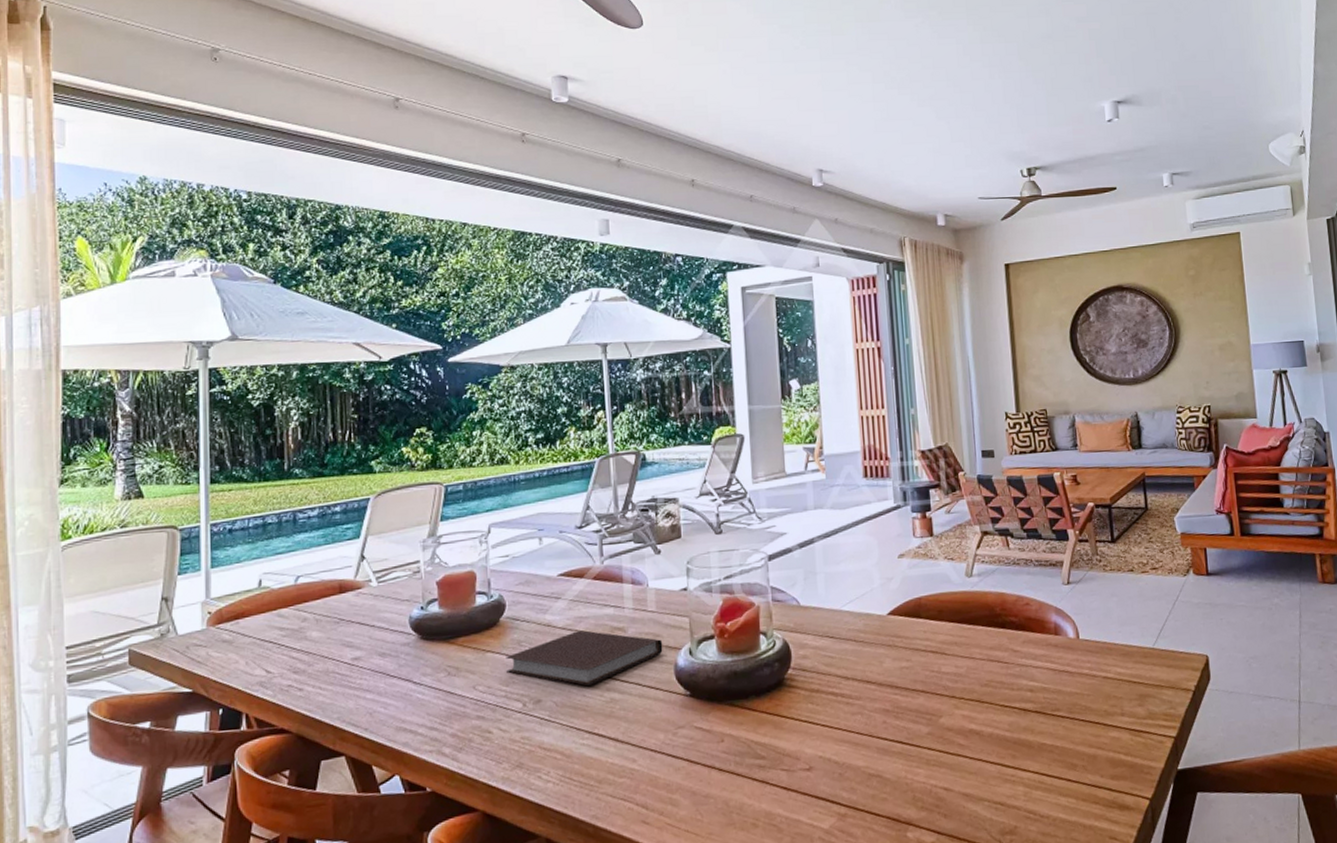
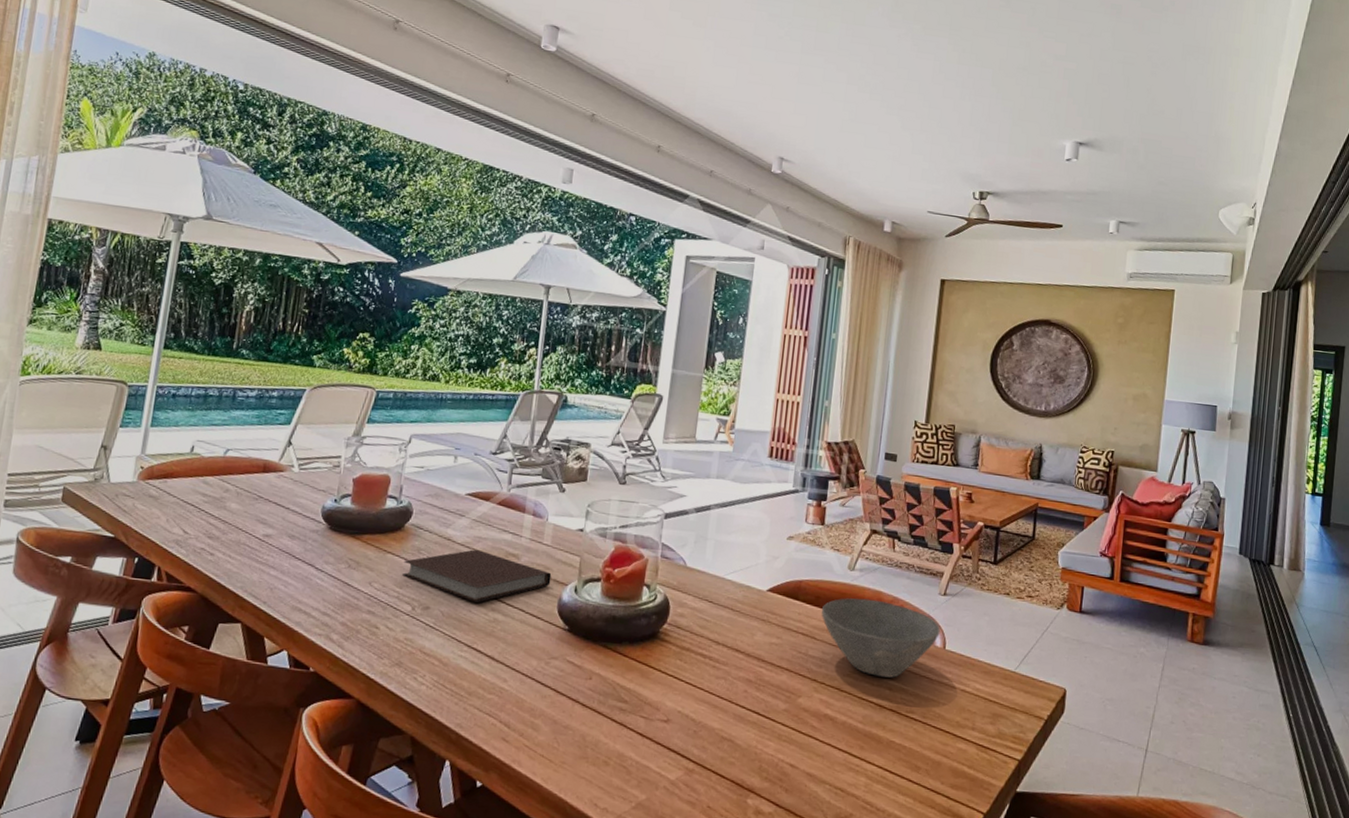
bowl: none [946,602,1071,681] -> present [821,598,940,678]

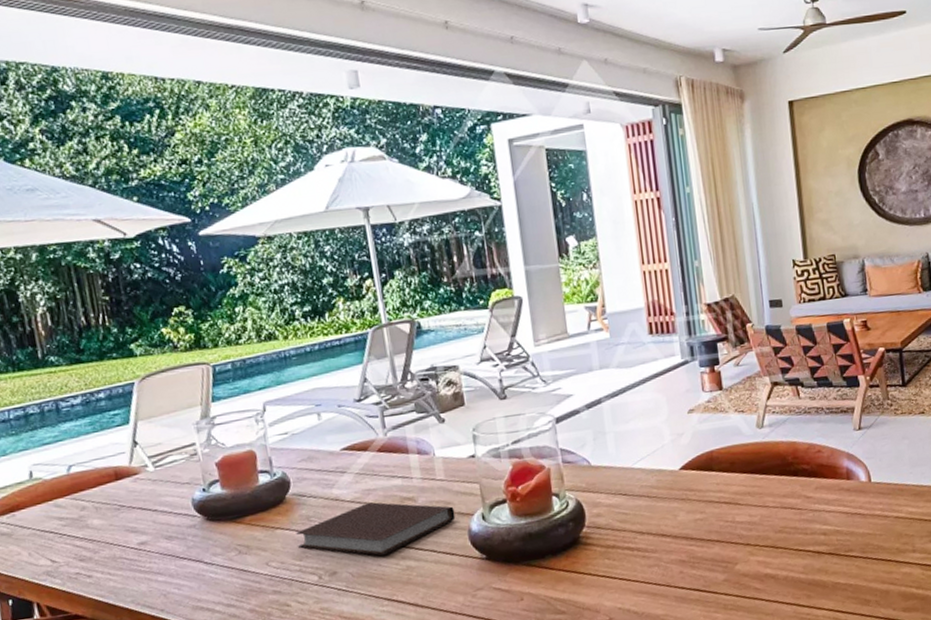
bowl: present [821,598,940,678] -> none [738,450,863,526]

